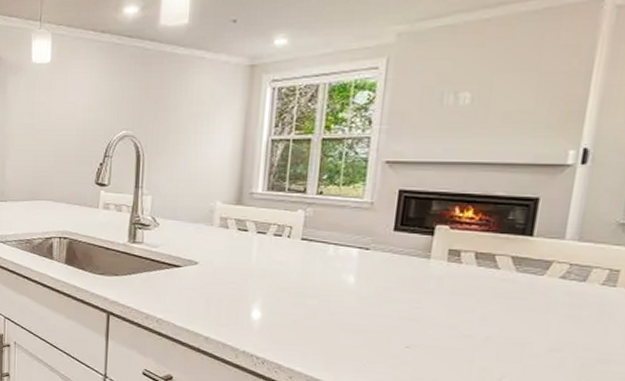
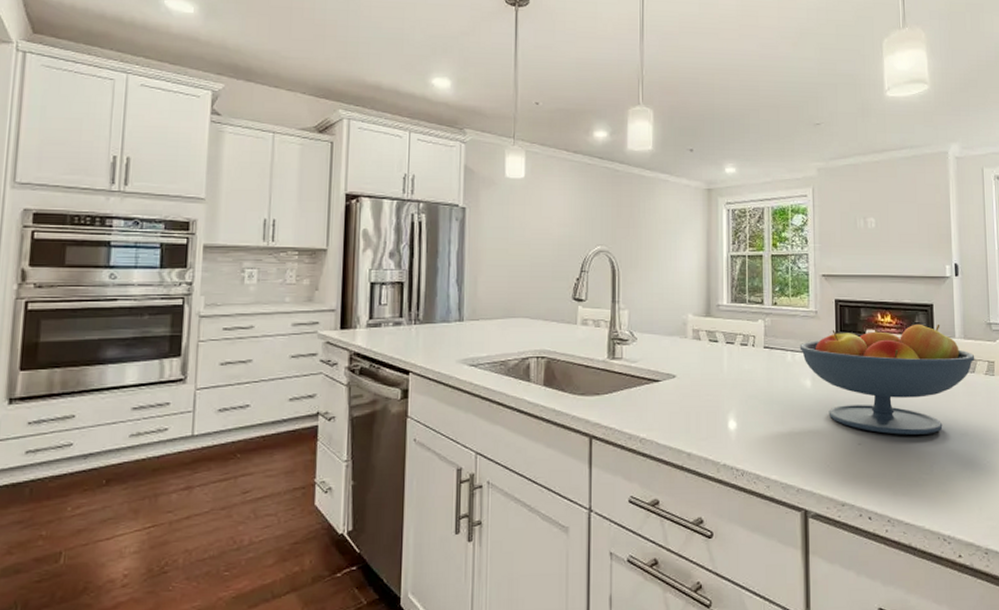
fruit bowl: none [345,220,591,346] -> present [799,324,975,435]

